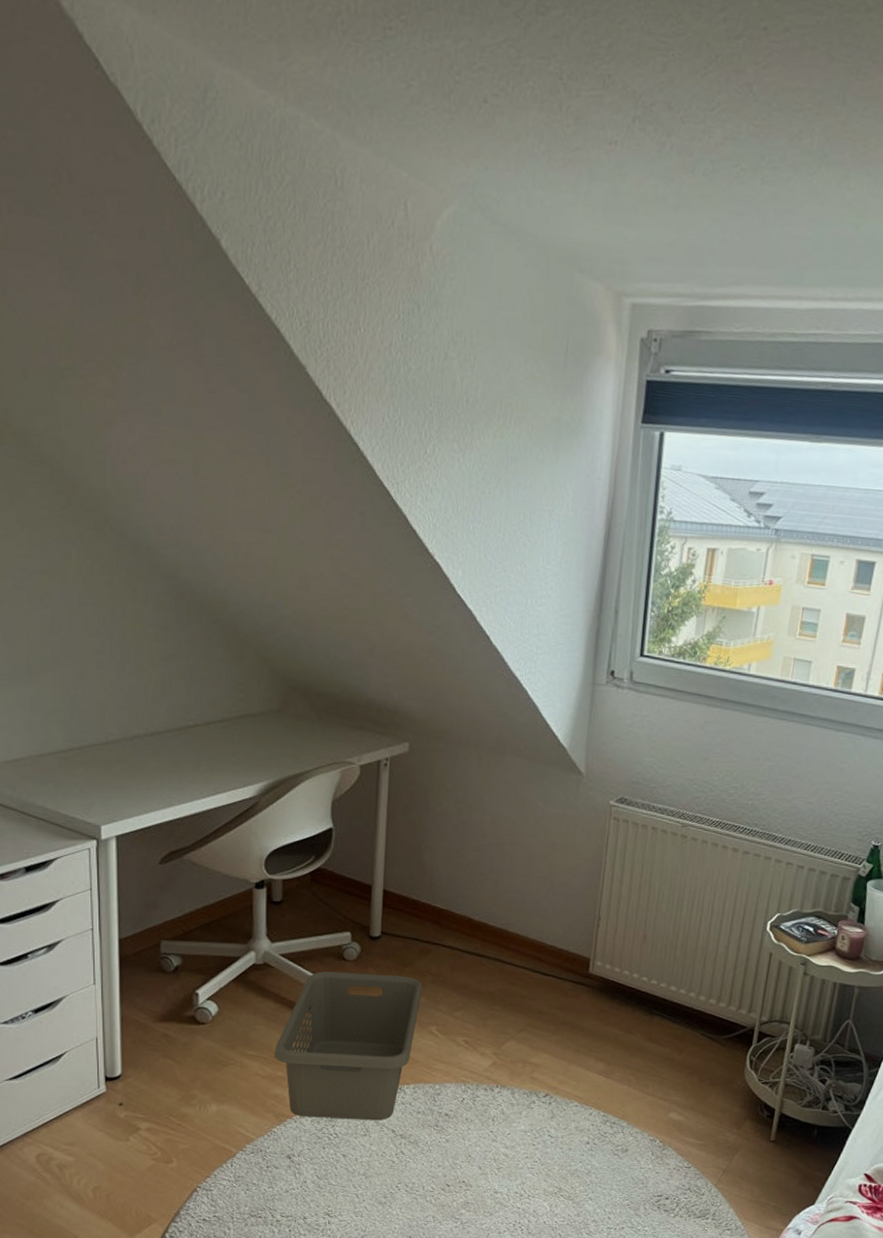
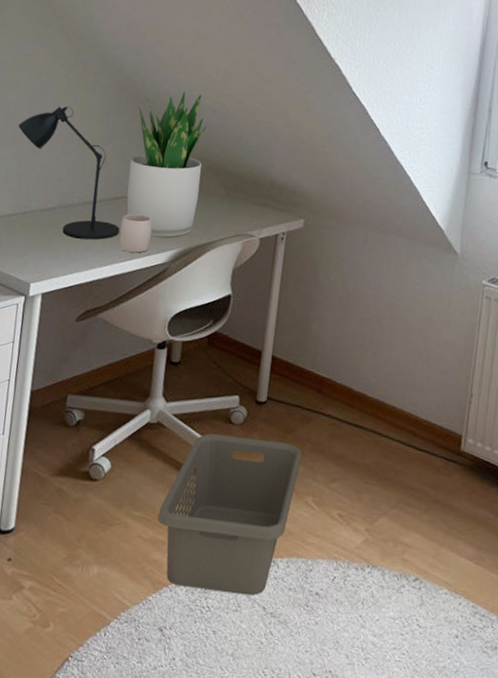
desk lamp: none [58,620,198,775] -> present [18,106,120,240]
mug: none [196,743,236,787] -> present [119,213,153,253]
planter: none [200,598,289,769] -> present [126,91,208,238]

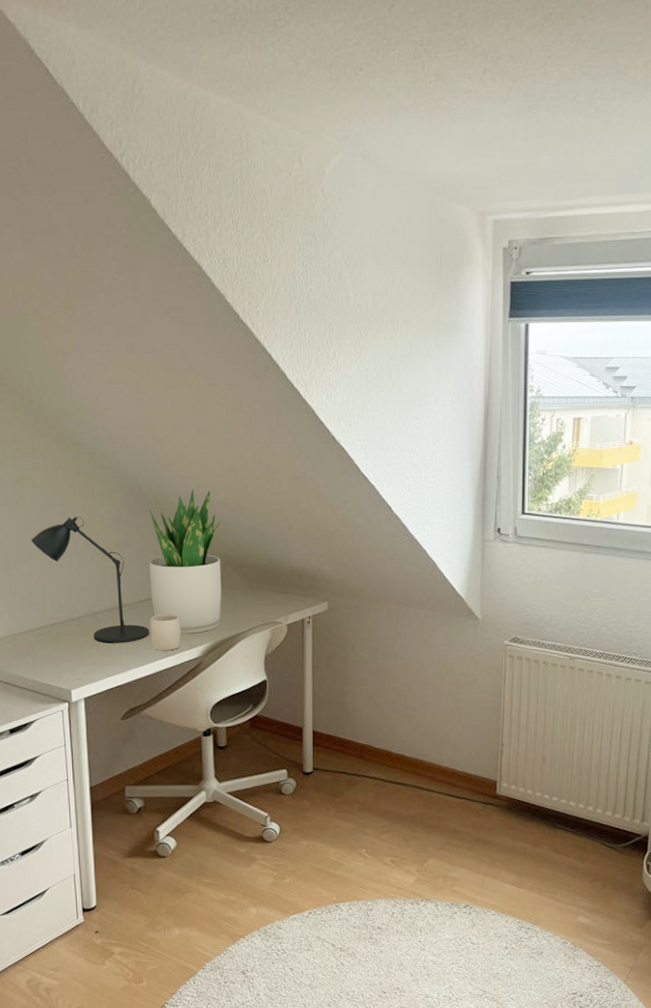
laundry basket: present [157,433,302,596] -> none [226,805,351,936]

